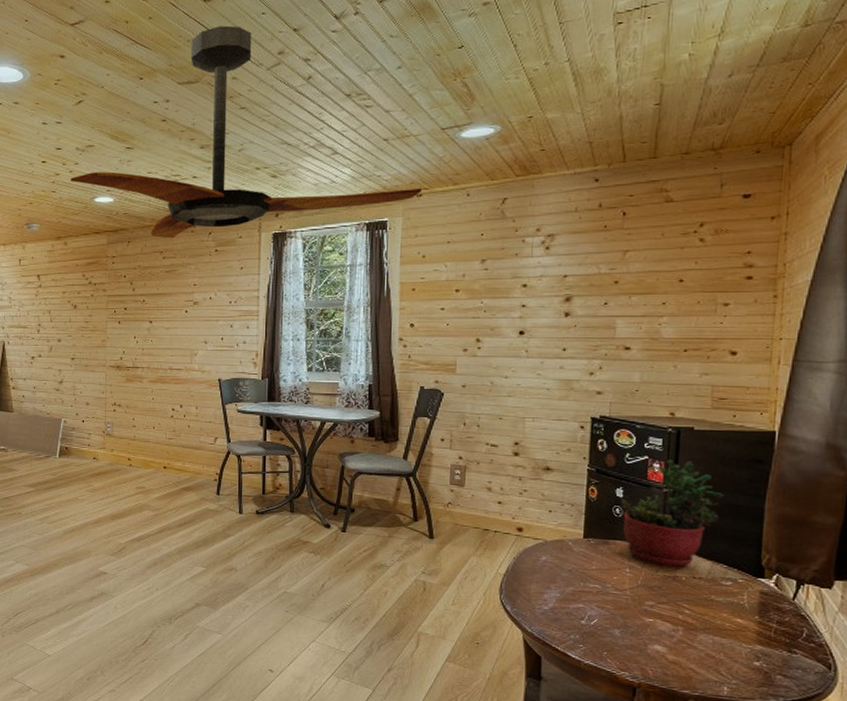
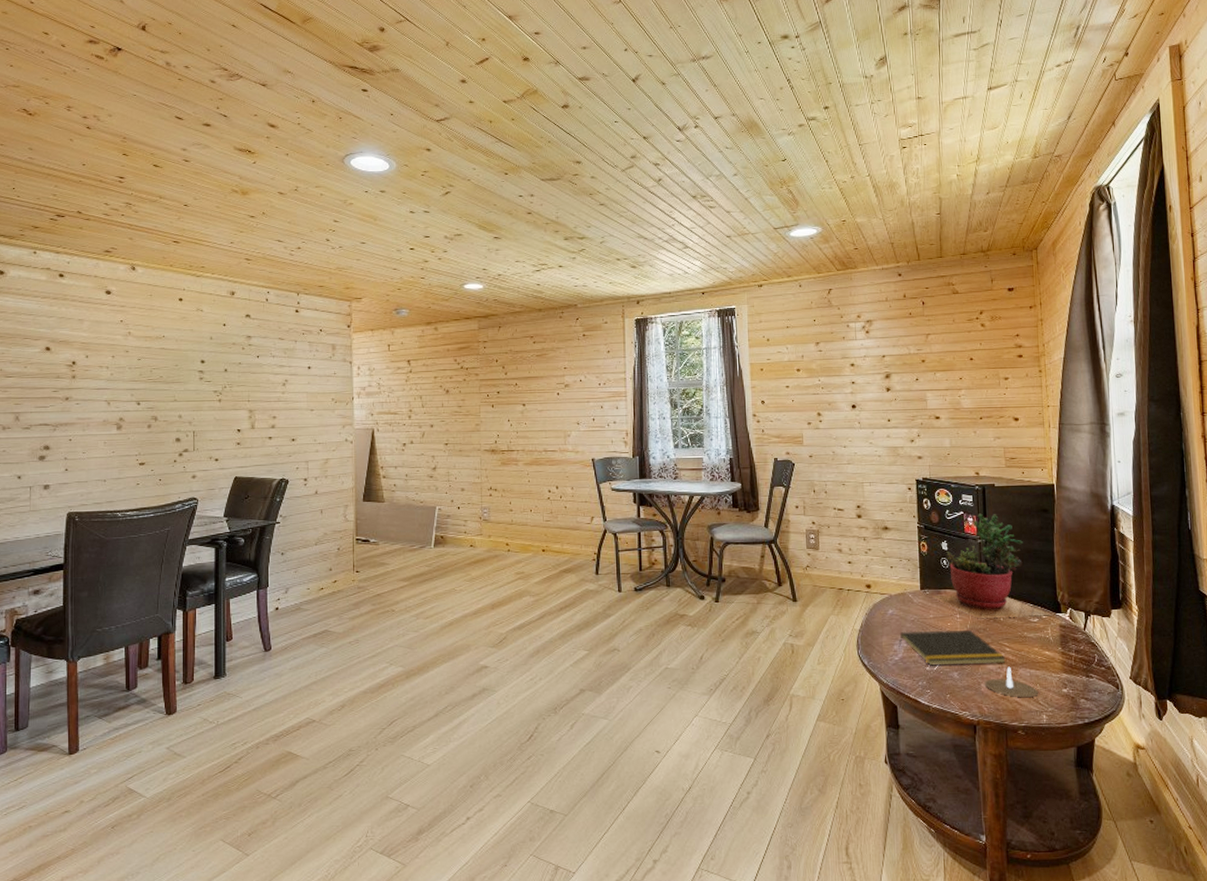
ceiling fan: present [71,25,423,239] -> none [440,130,763,324]
notepad: none [550,580,685,626] -> present [898,630,1007,666]
candle: none [651,630,721,667] -> present [984,666,1038,698]

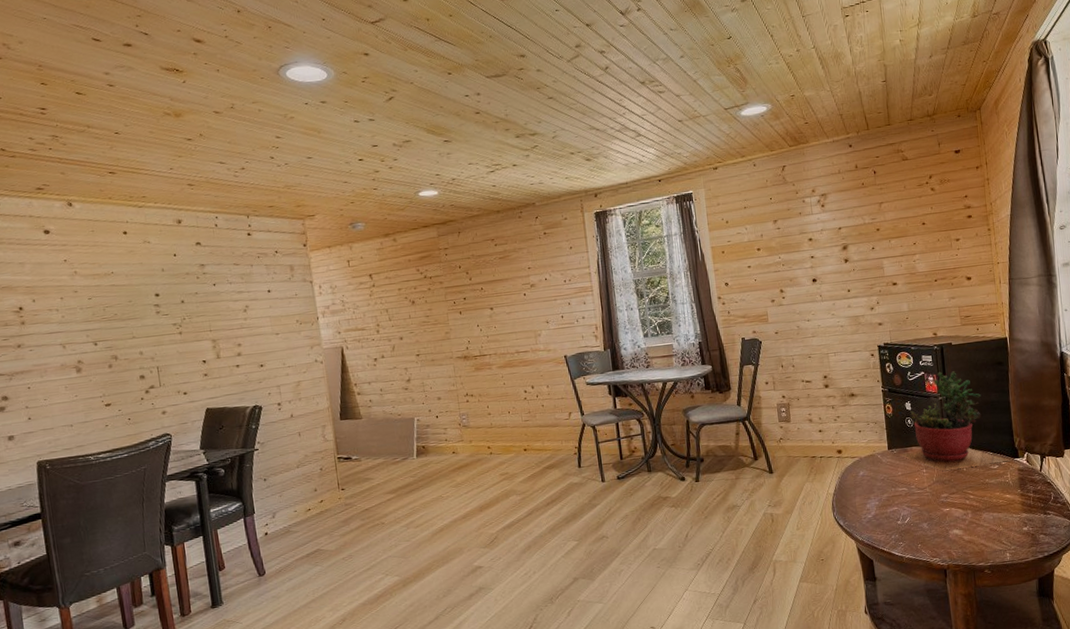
notepad: present [898,630,1007,666] -> none [871,483,971,520]
candle: present [984,666,1038,698] -> none [951,512,1001,540]

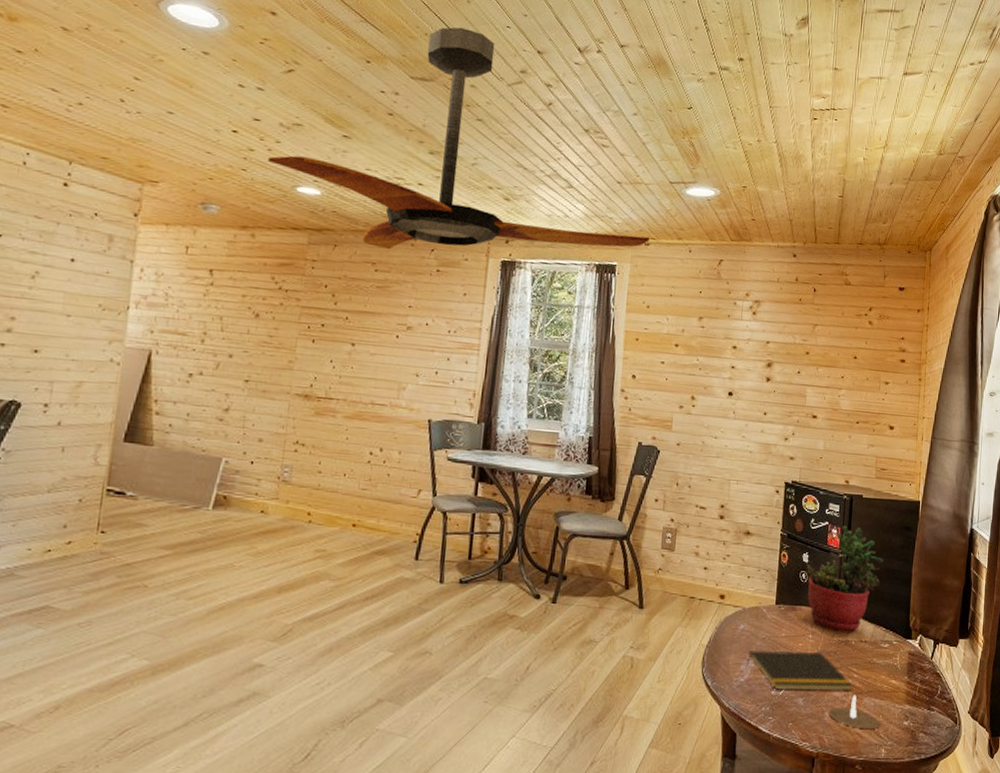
ceiling fan: none [391,22,717,226] -> present [268,27,650,250]
notepad: none [871,483,971,520] -> present [746,649,854,691]
candle: none [951,512,1001,540] -> present [828,694,880,730]

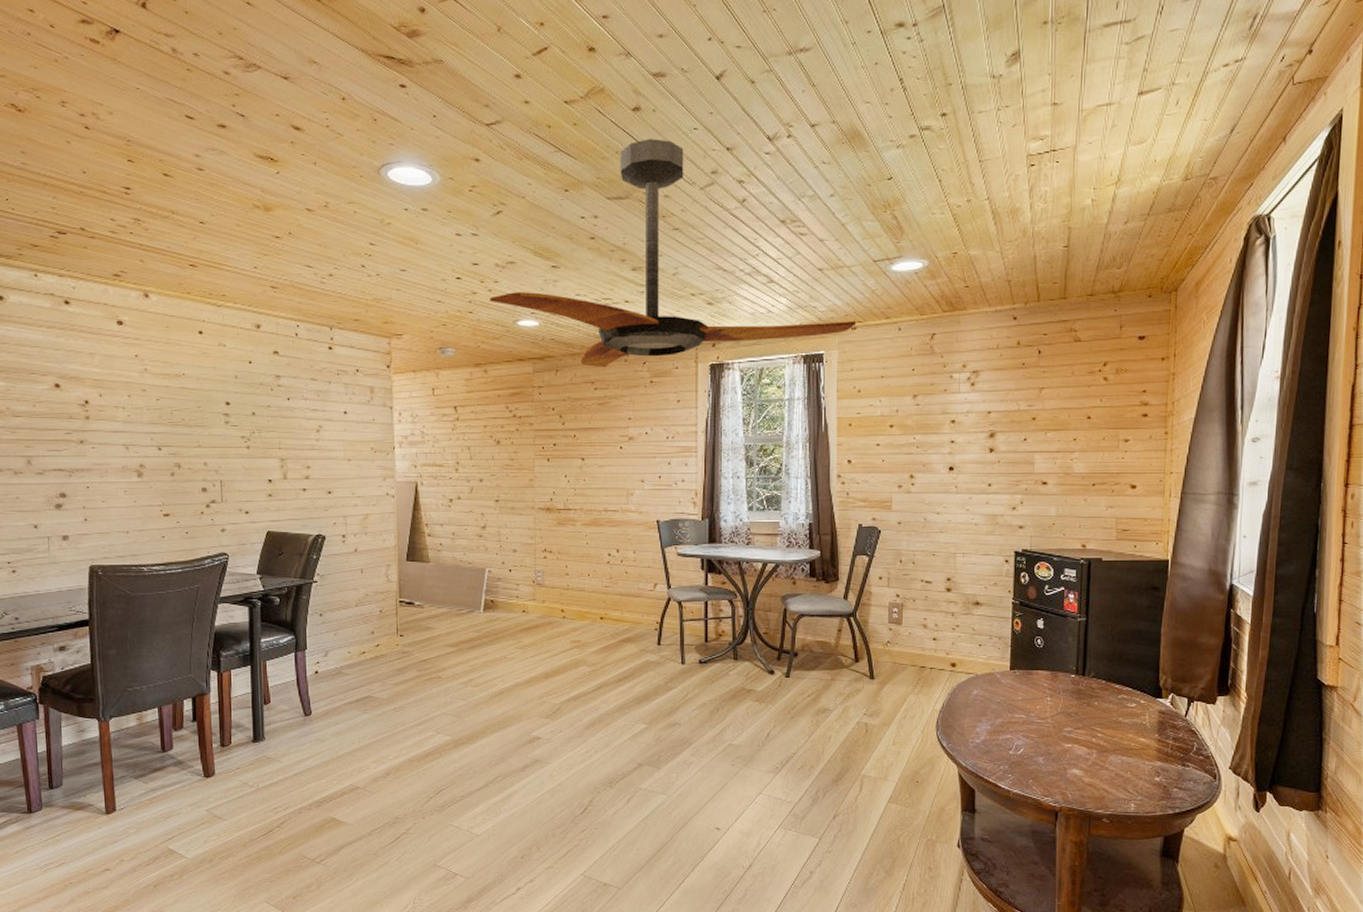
notepad: present [746,649,854,691] -> none [981,713,1098,750]
succulent plant: present [787,525,902,642] -> none [1023,589,1152,701]
candle: present [828,694,880,730] -> none [1070,752,1128,786]

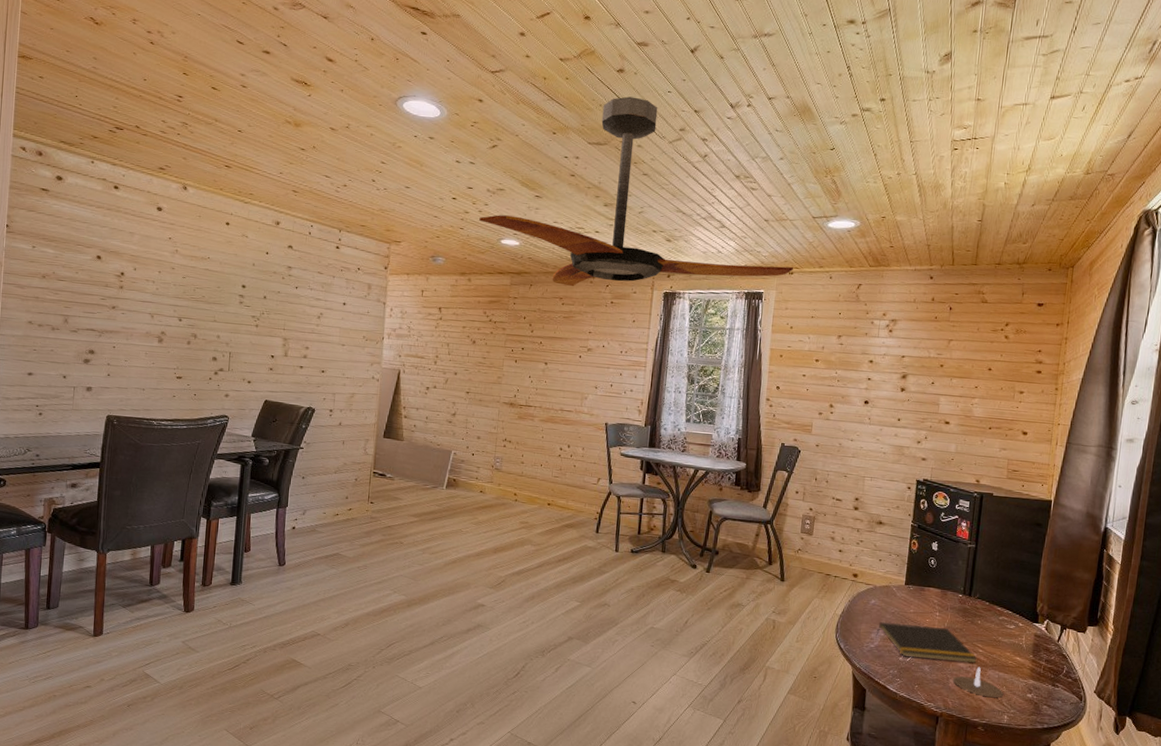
notepad: none [981,713,1098,750] -> present [876,621,978,663]
candle: none [1070,752,1128,786] -> present [952,667,1003,698]

